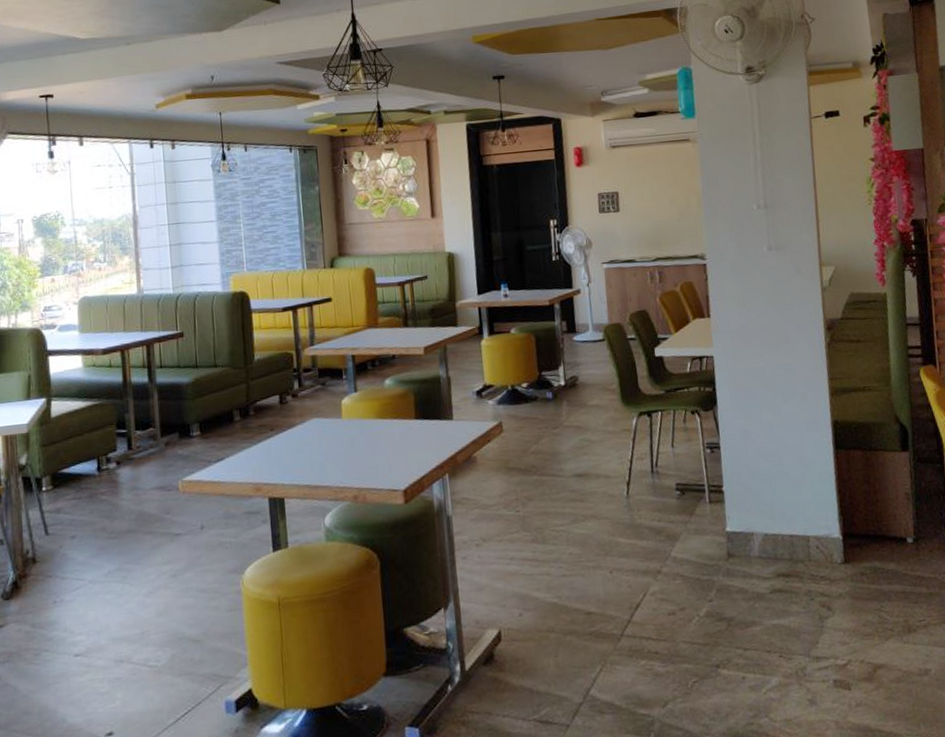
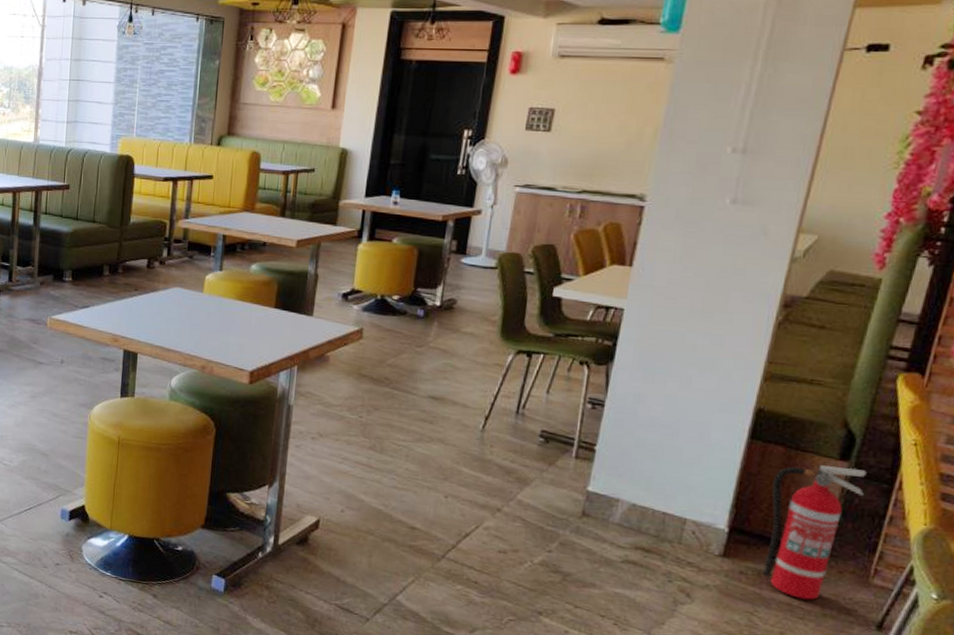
fire extinguisher: none [861,456,926,585] -> present [762,465,867,600]

